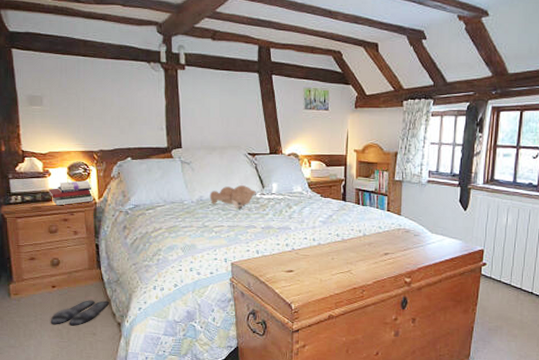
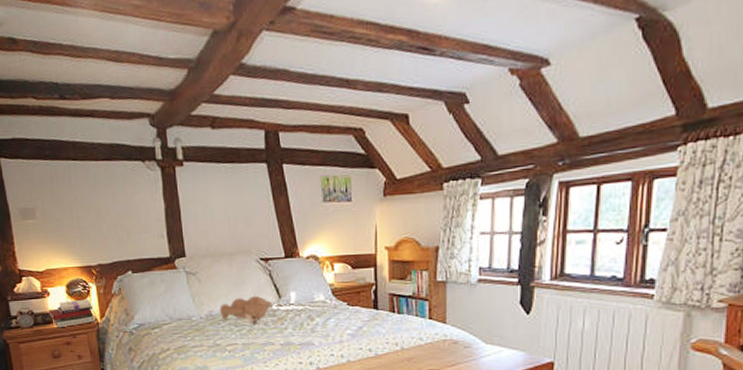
alarm clock: none [15,186,35,206] -> present [15,308,35,330]

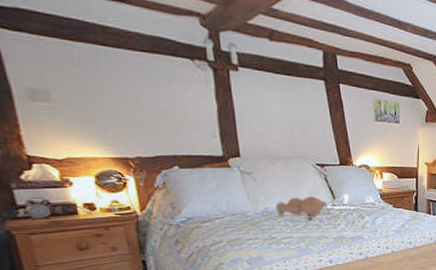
books: present [49,299,95,328] -> none [71,191,134,220]

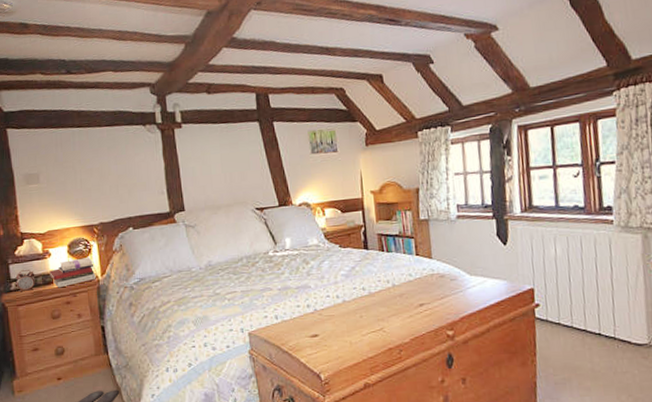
books: none [71,191,134,220] -> present [49,257,96,288]
teddy bear: present [275,196,327,221] -> none [218,244,269,272]

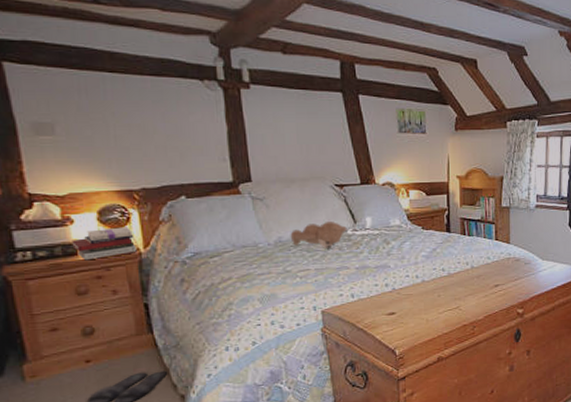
alarm clock: present [15,270,35,292] -> none [22,238,52,264]
teddy bear: none [218,244,269,272] -> present [290,222,347,250]

